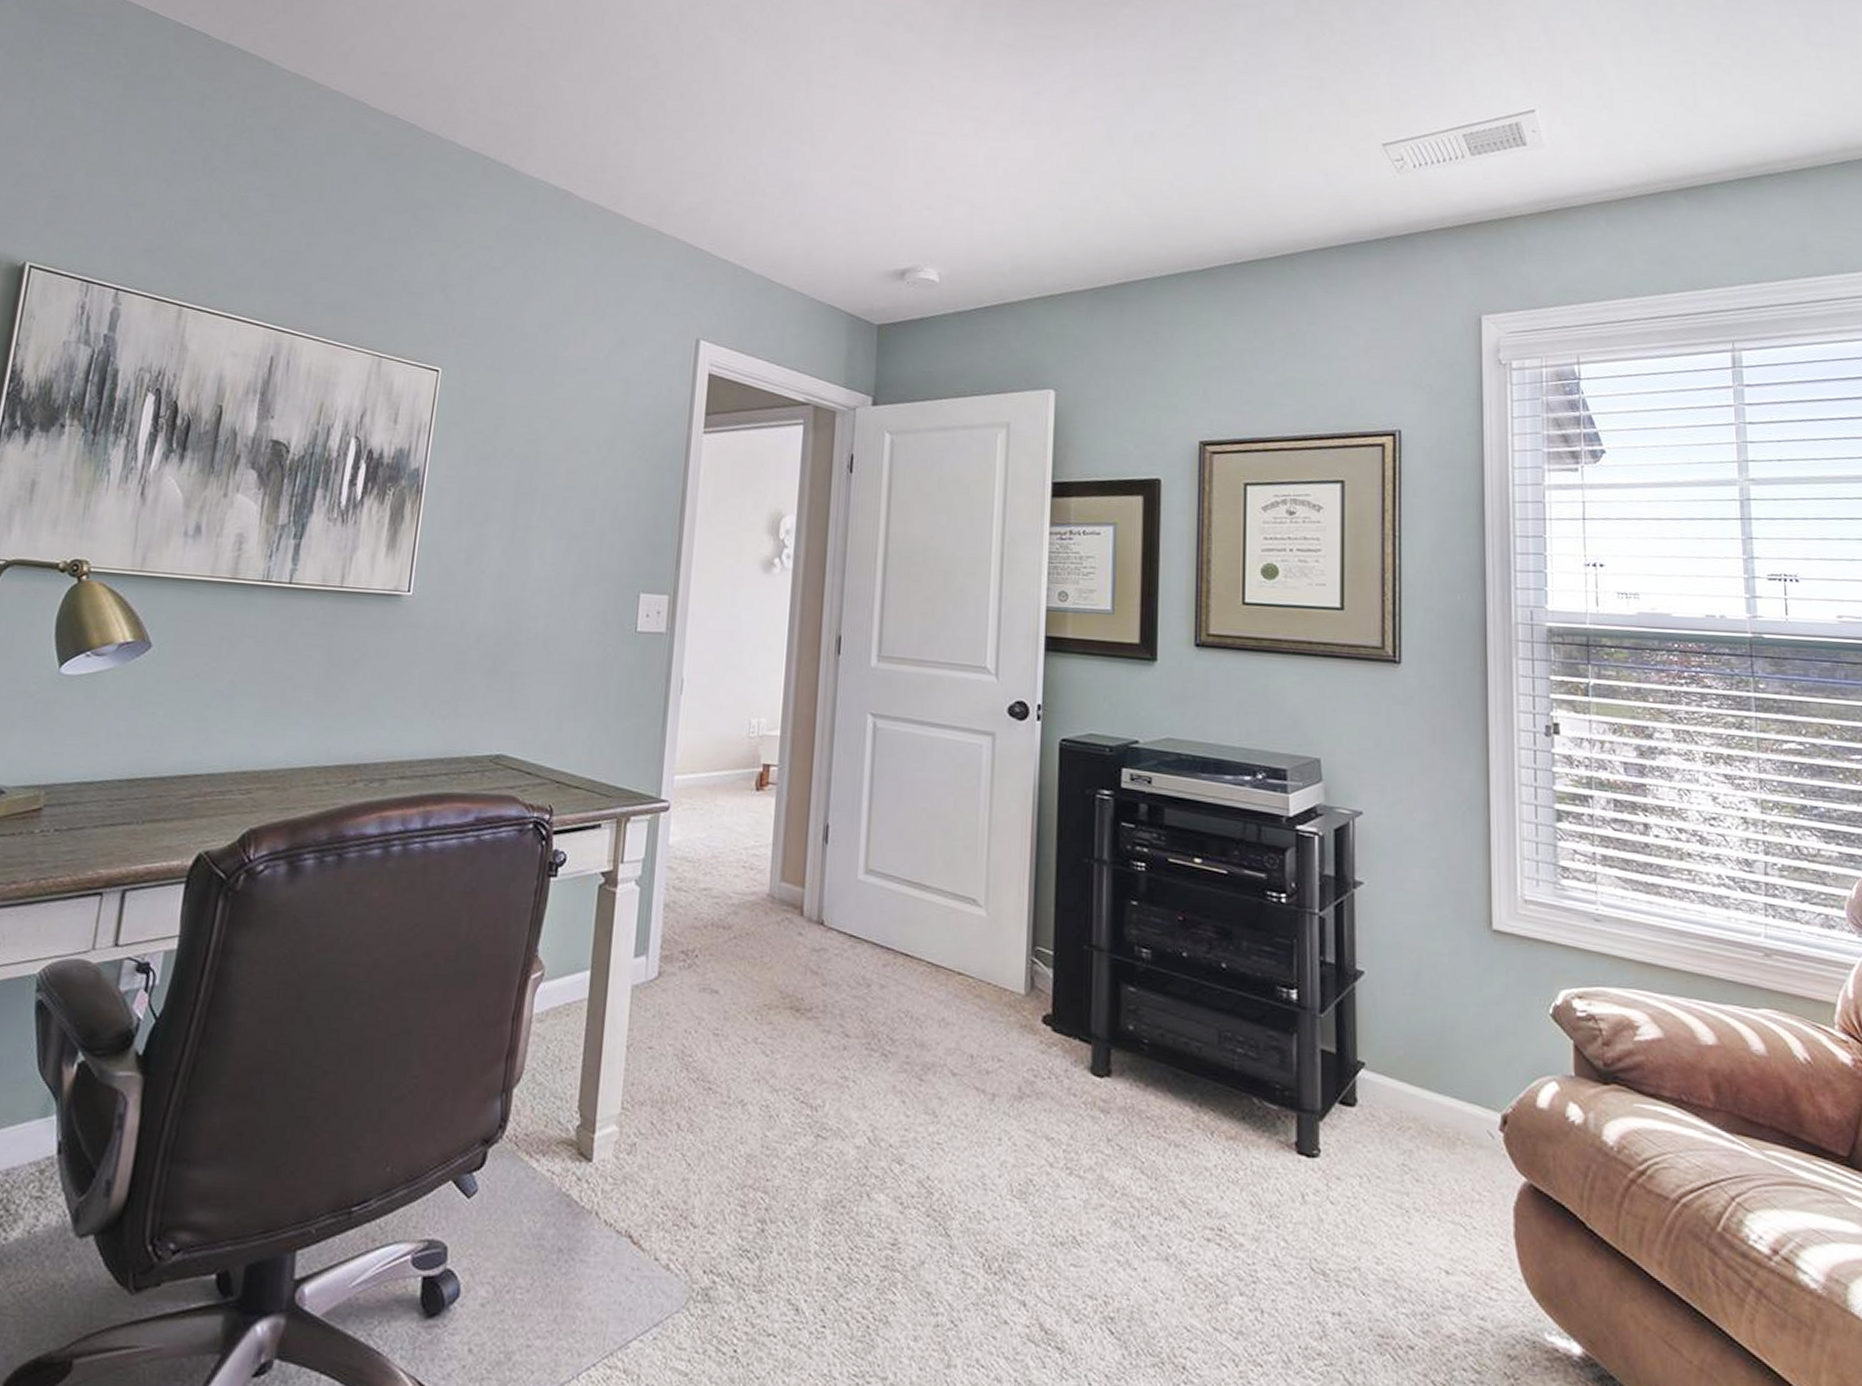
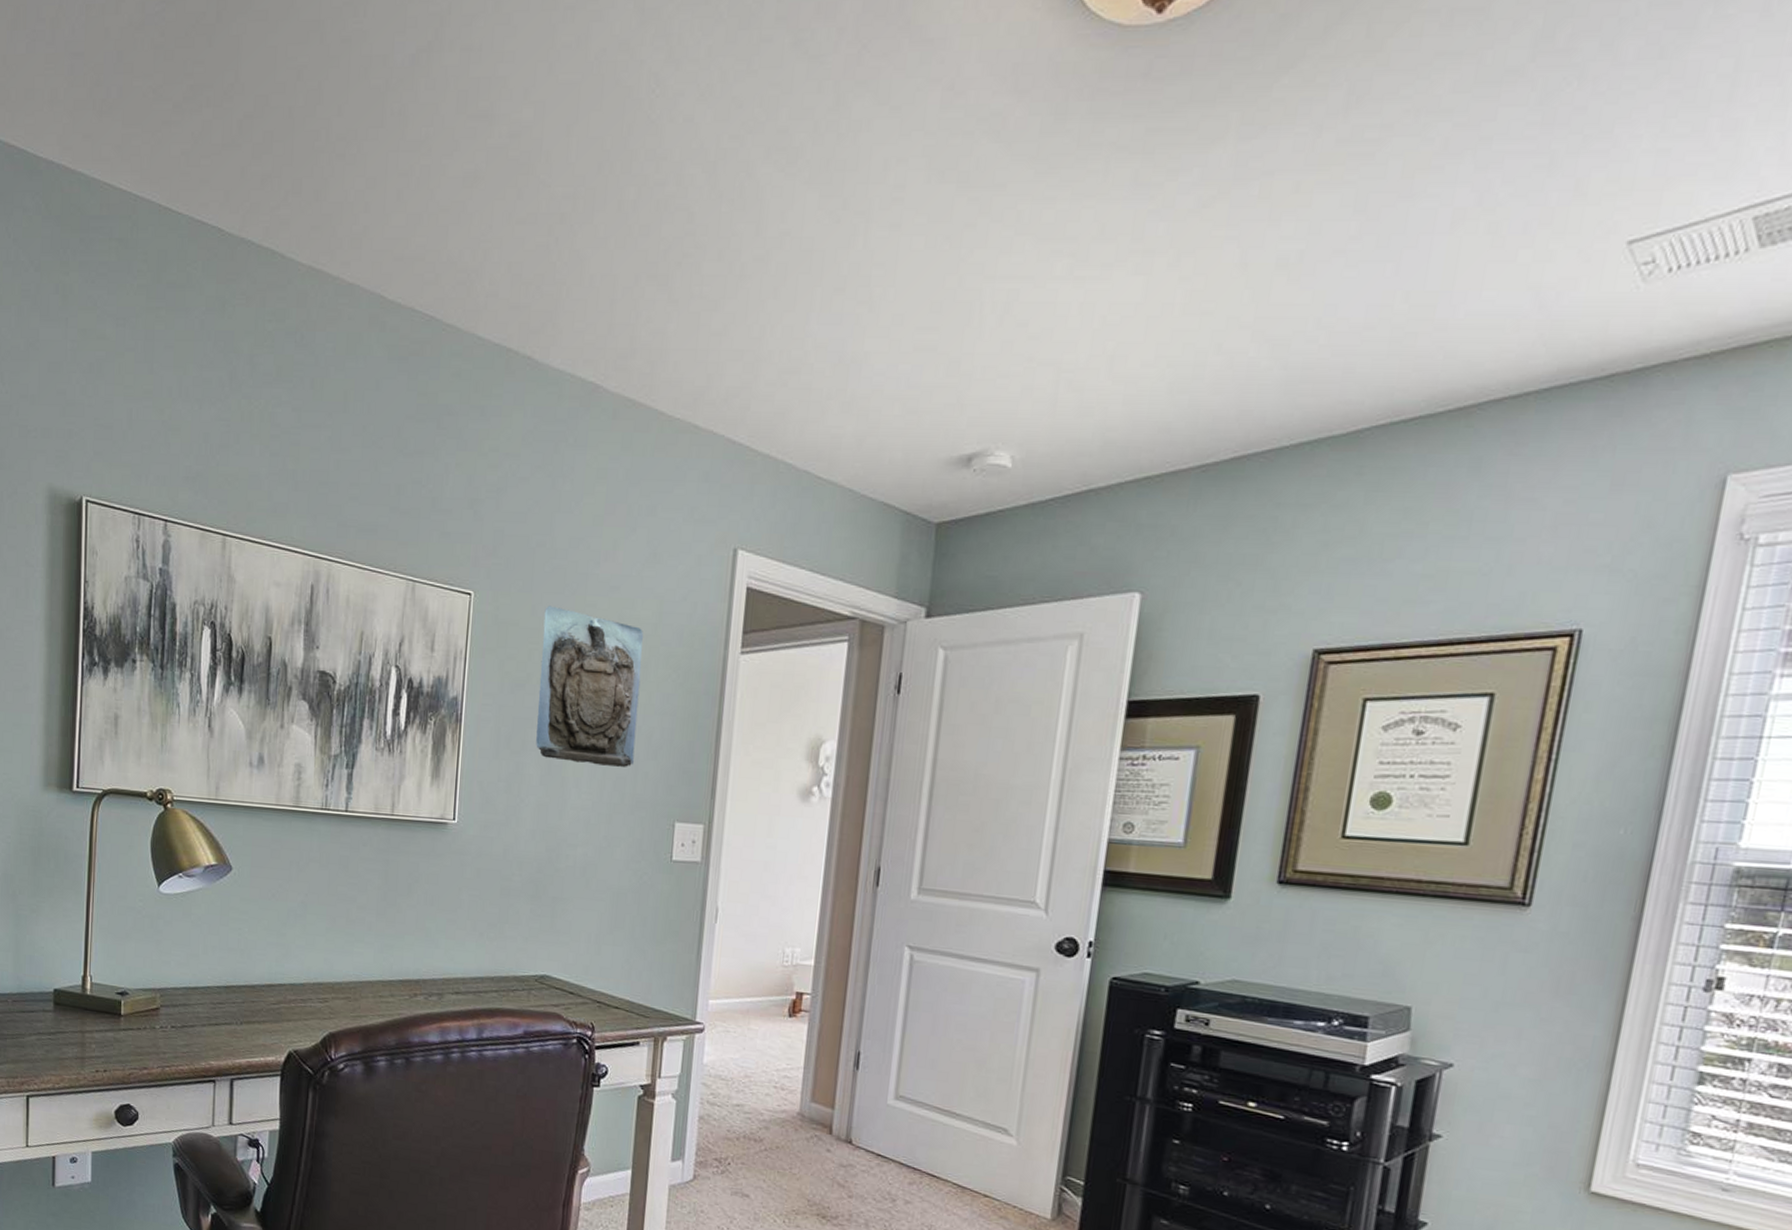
wall sculpture: none [499,384,611,539] -> present [536,605,644,767]

